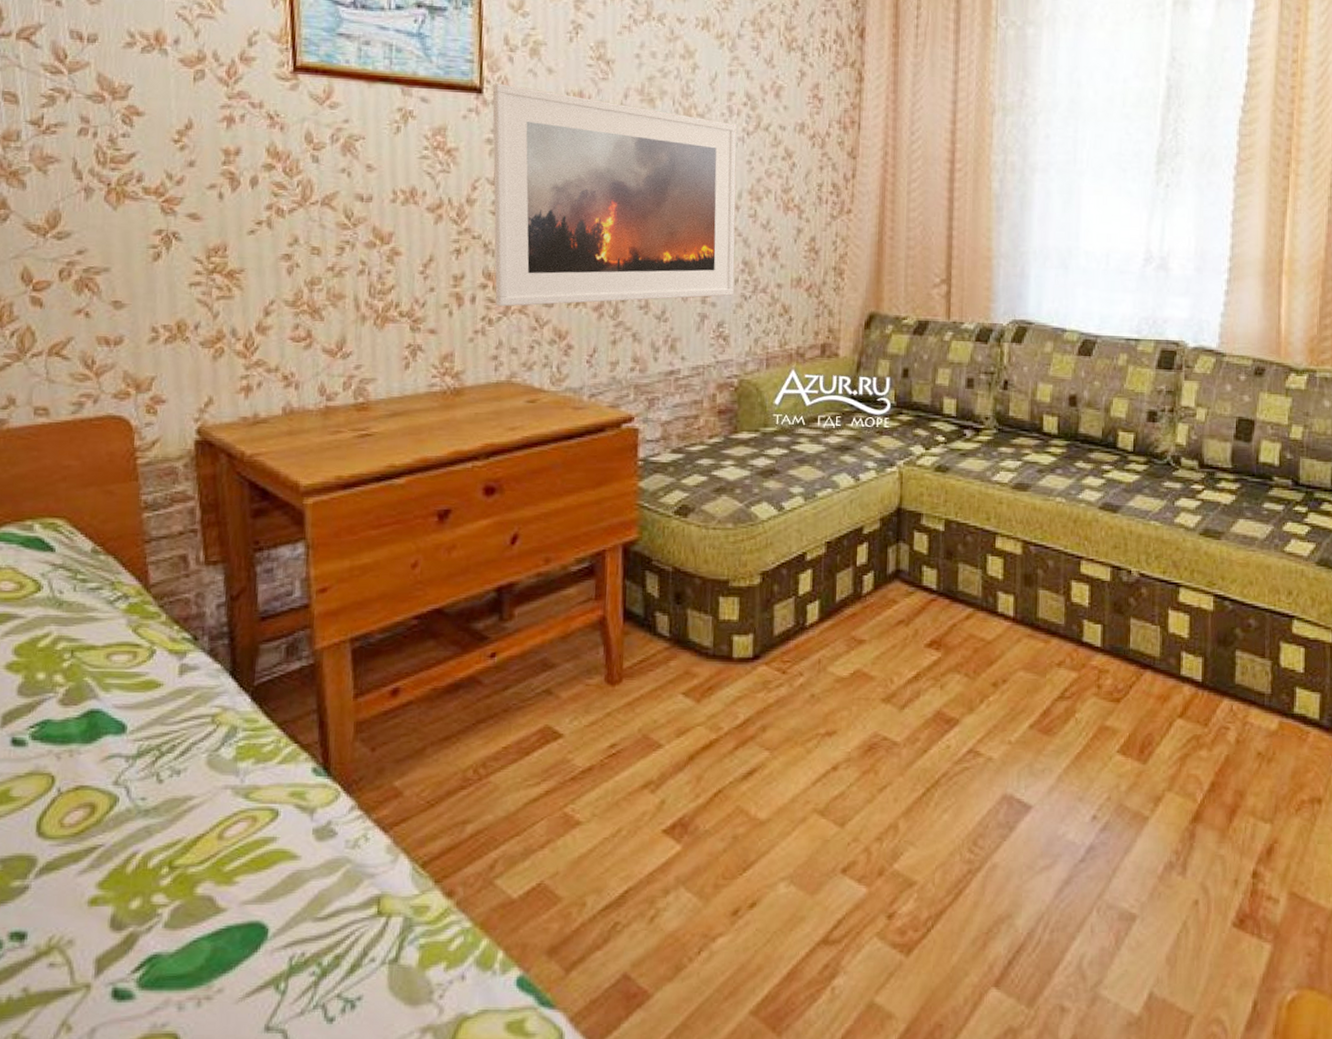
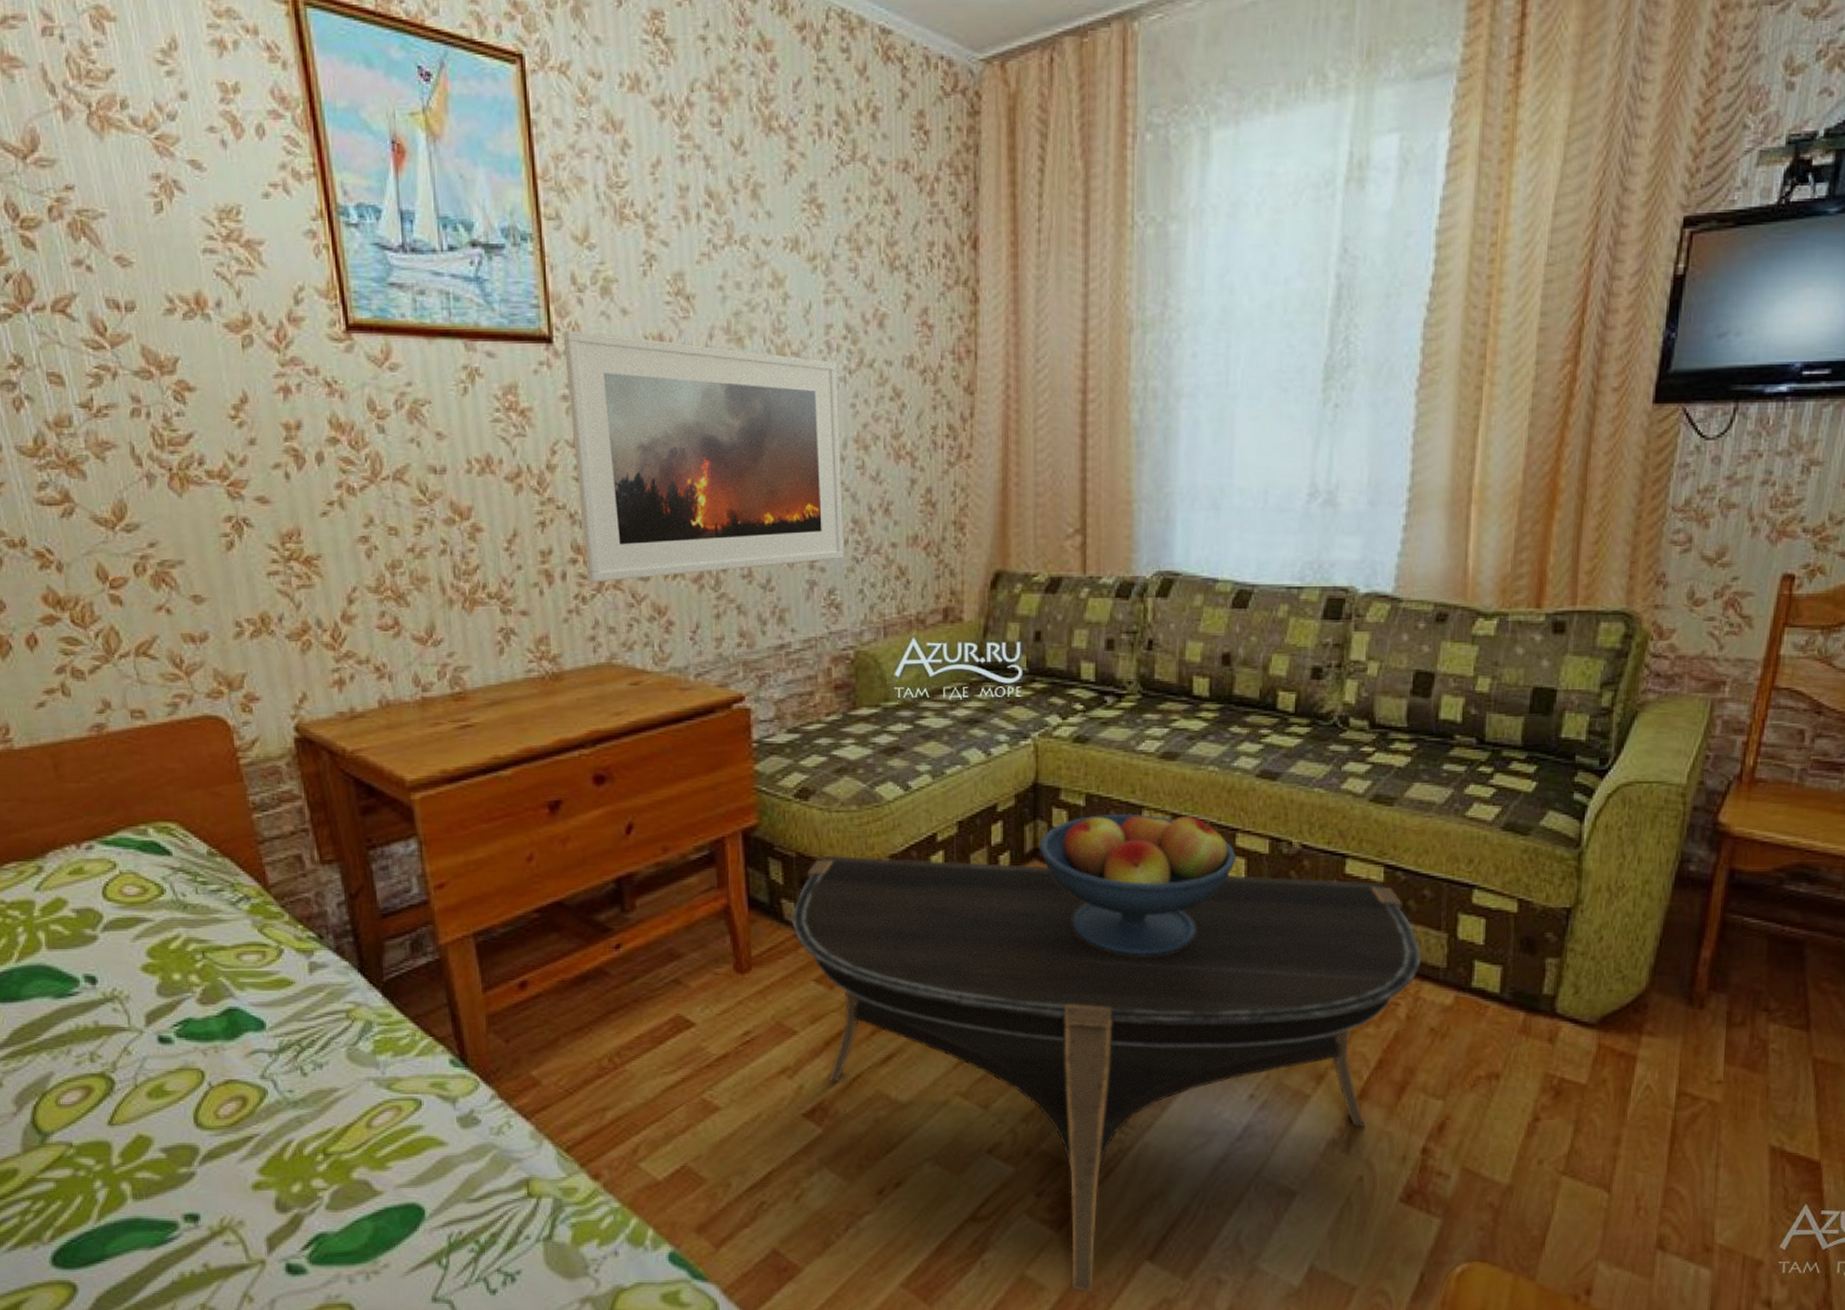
coffee table: none [665,572,1248,1020] -> present [793,856,1422,1292]
fruit bowl: none [901,536,1081,677] -> present [1040,809,1237,956]

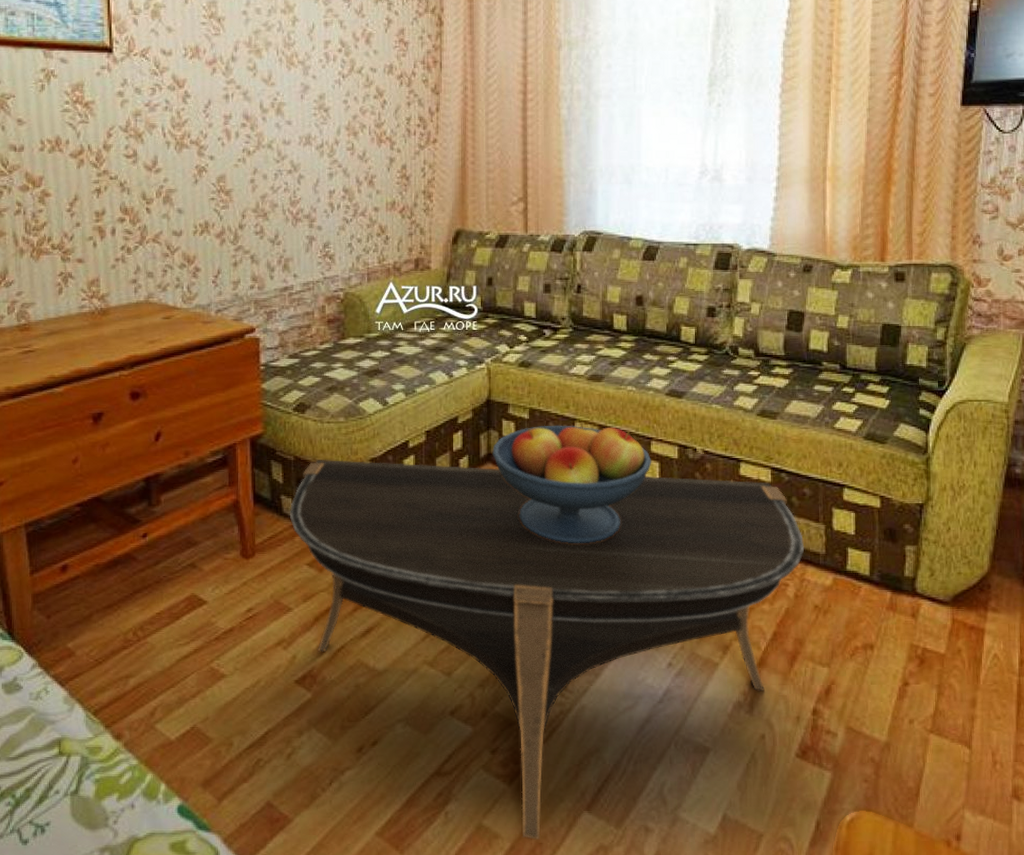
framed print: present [563,330,845,583] -> none [121,43,337,237]

